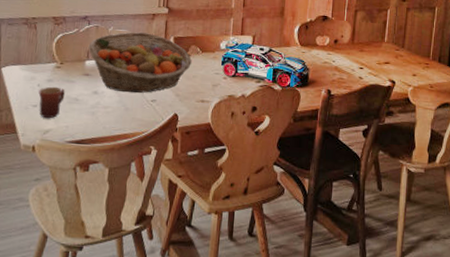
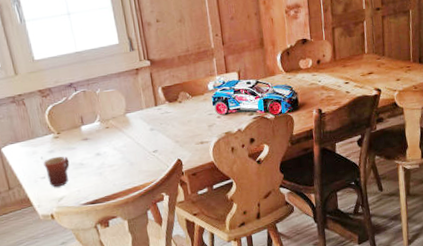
fruit basket: present [88,32,192,94] -> none [80,88,184,149]

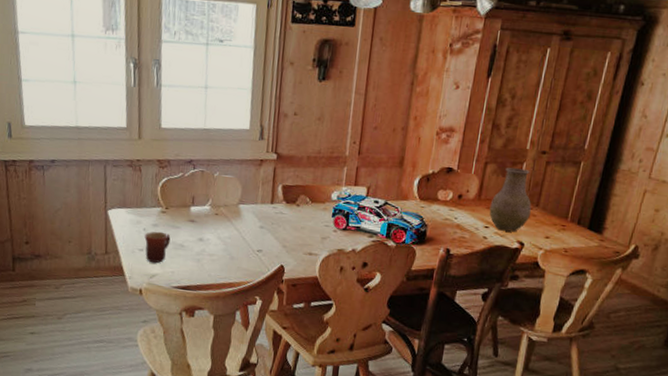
vase: none [345,26,380,83] -> present [489,167,532,232]

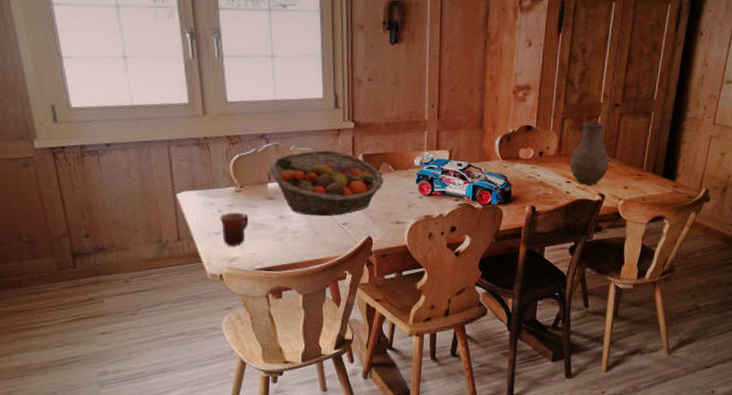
fruit basket: none [193,178,300,243] -> present [269,150,383,217]

